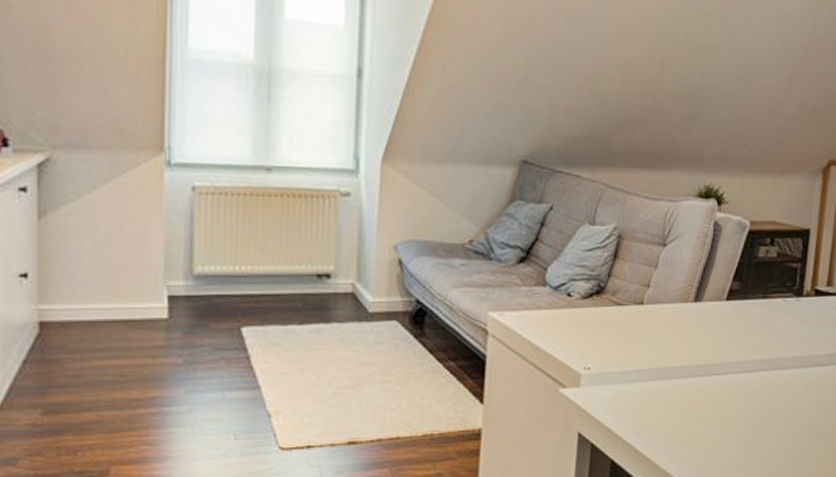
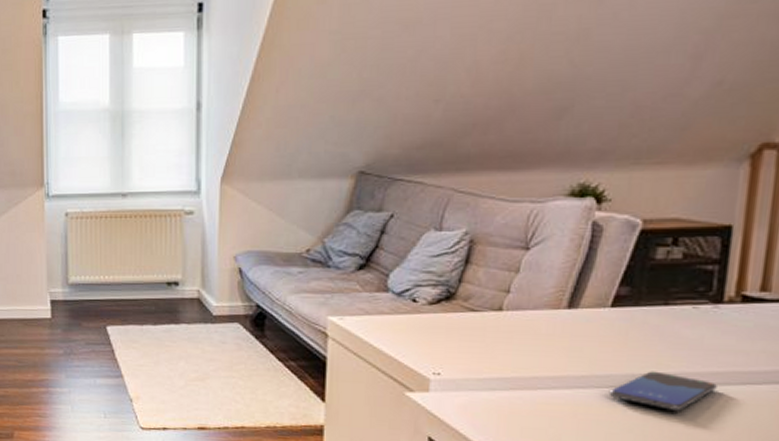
smartphone: none [723,358,798,392] -> present [609,371,717,411]

